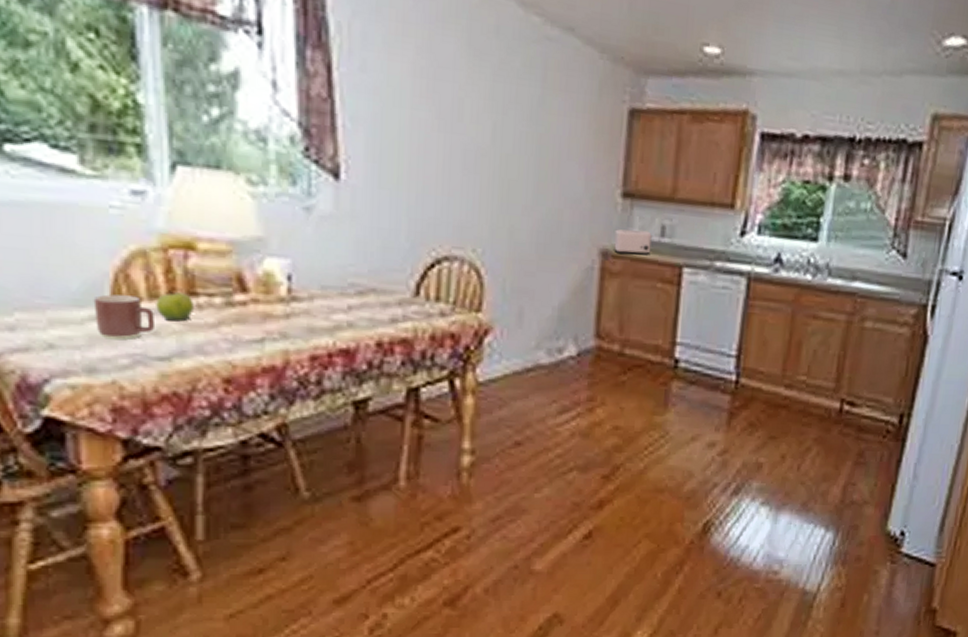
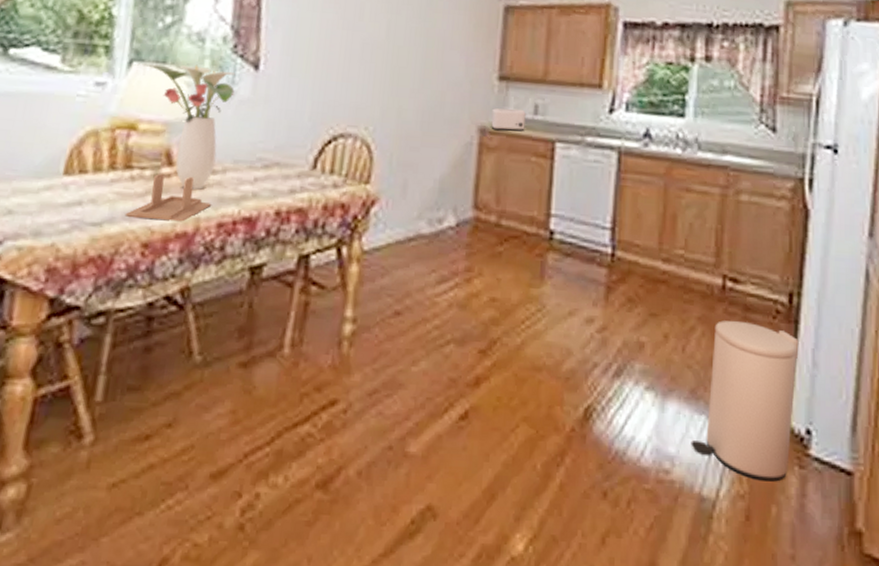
mug: present [93,294,154,339] -> none [48,167,96,207]
fruit: present [156,291,193,322] -> none [97,164,128,191]
flower arrangement: none [175,167,313,319] -> present [131,63,236,190]
napkin holder: none [197,300,300,355] -> present [125,173,211,222]
pedal bin: none [798,440,904,575] -> present [691,320,799,482]

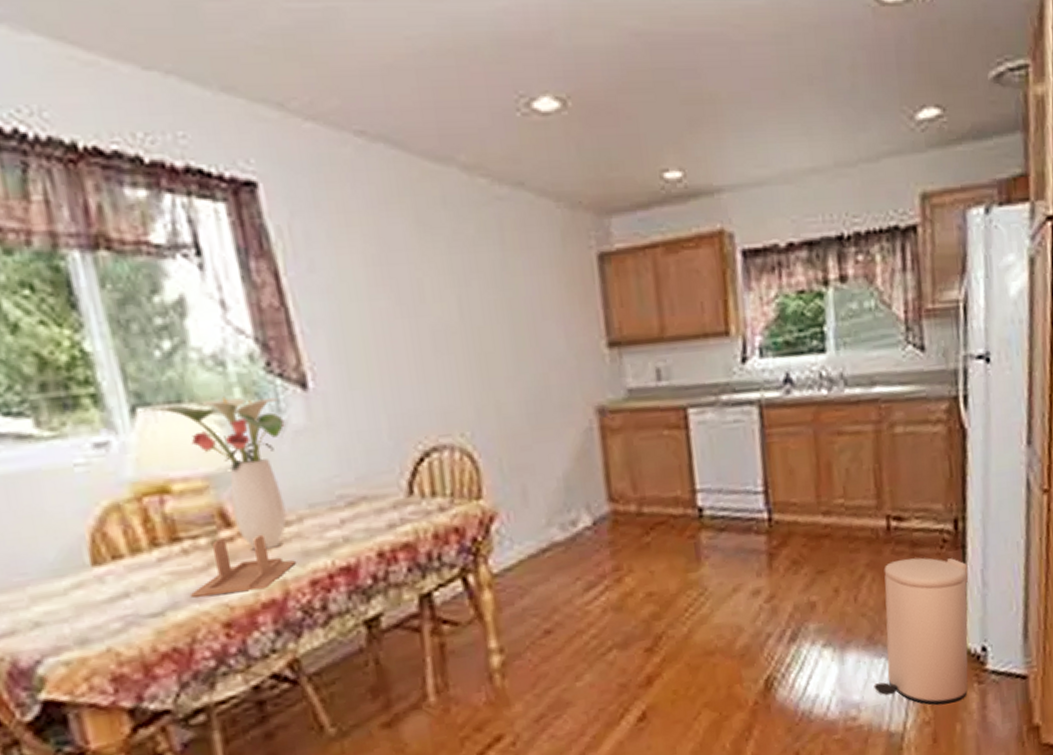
toaster: present [491,108,527,132] -> none [607,377,650,408]

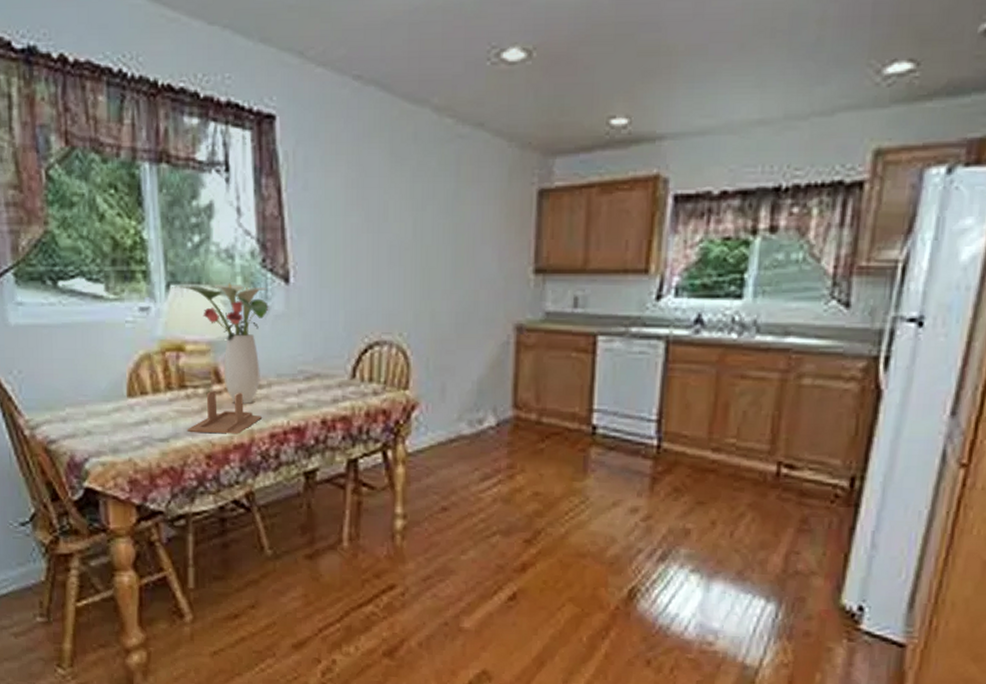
pedal bin: present [874,557,968,705] -> none [735,505,858,653]

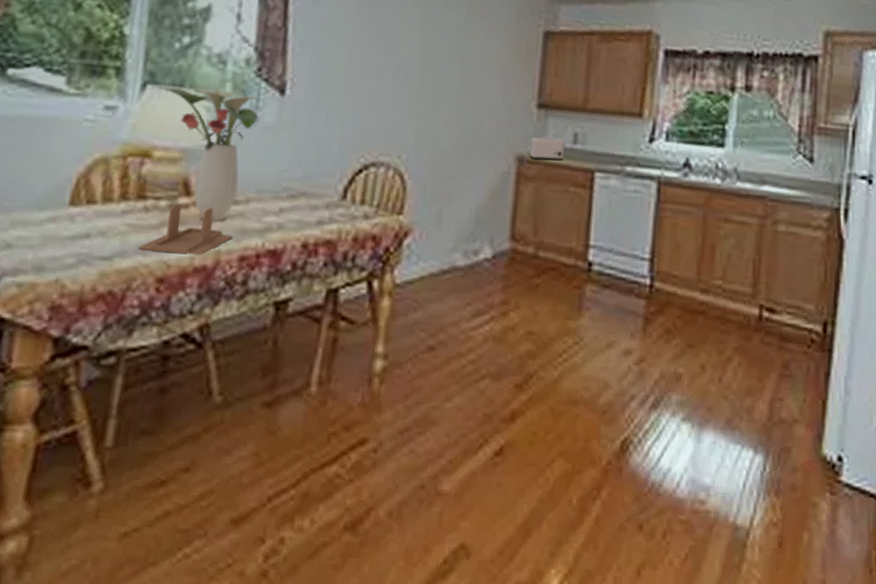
toaster: none [528,303,566,328] -> present [529,136,566,161]

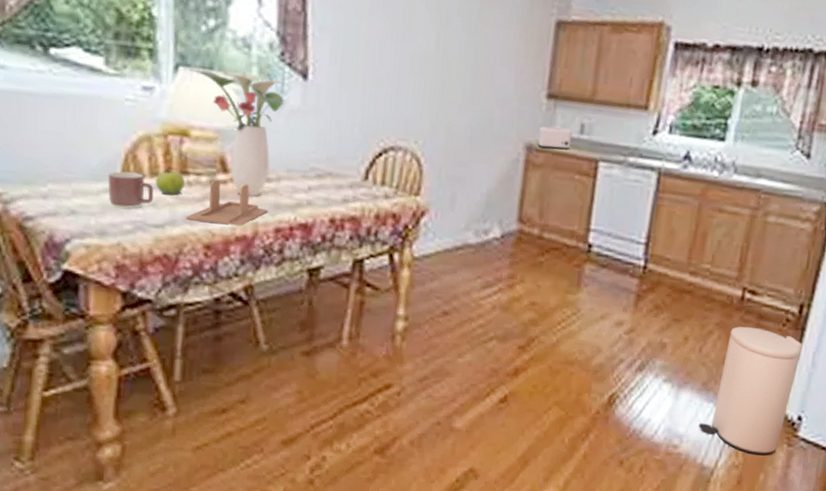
mug: none [51,197,105,239] -> present [107,171,154,209]
fruit: none [107,194,142,223] -> present [155,170,185,196]
pedal bin: none [726,350,832,509] -> present [698,326,803,456]

